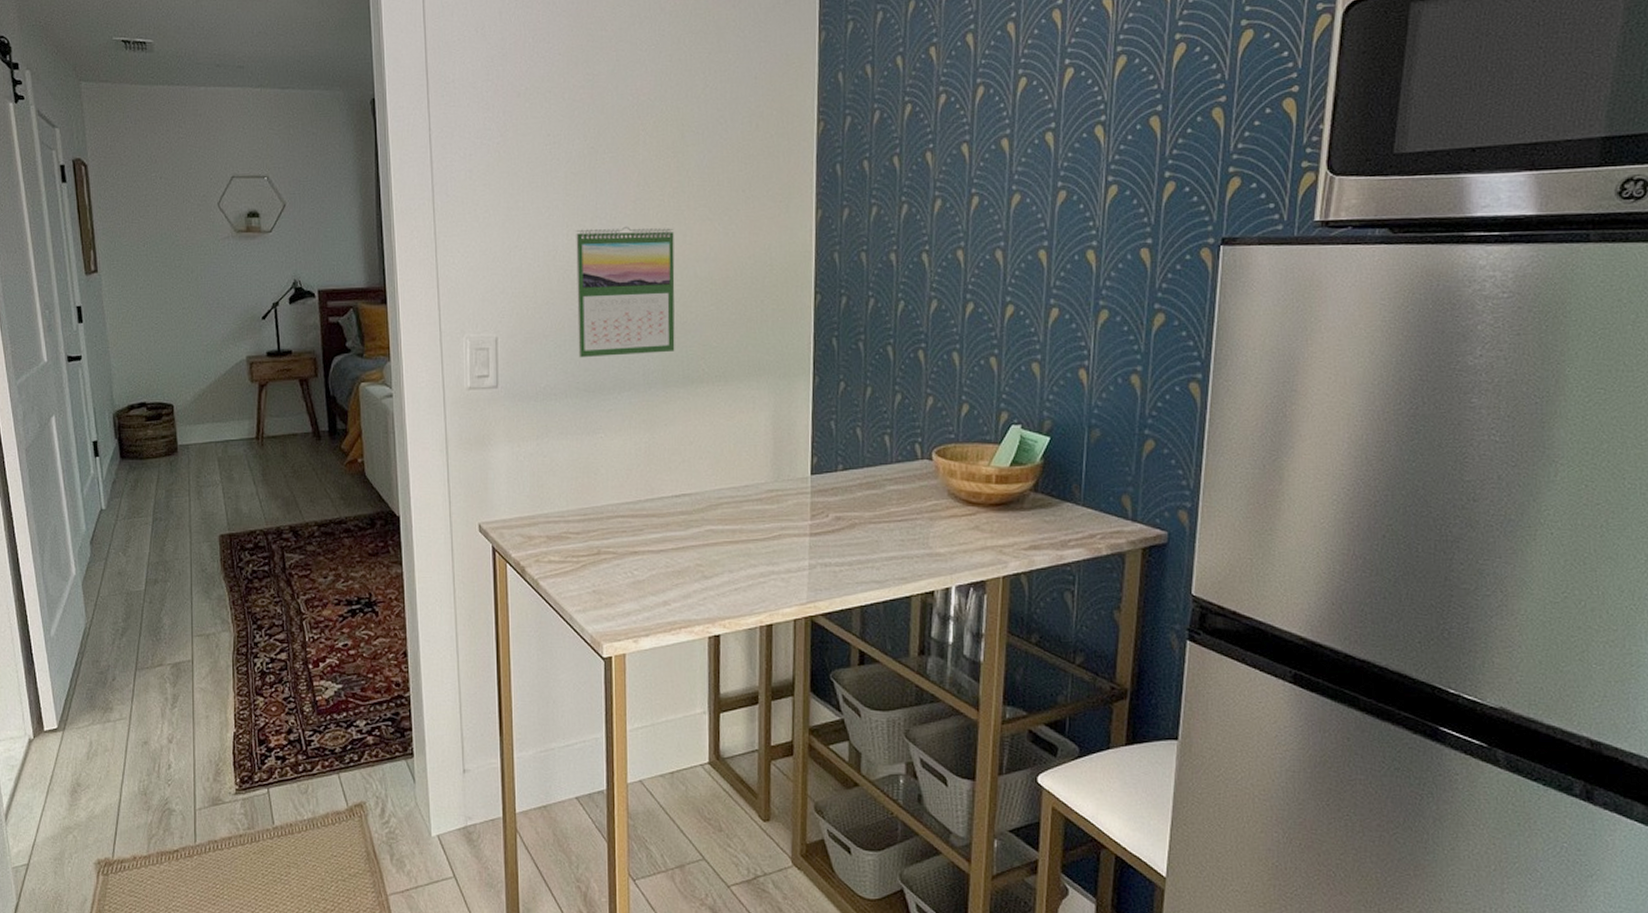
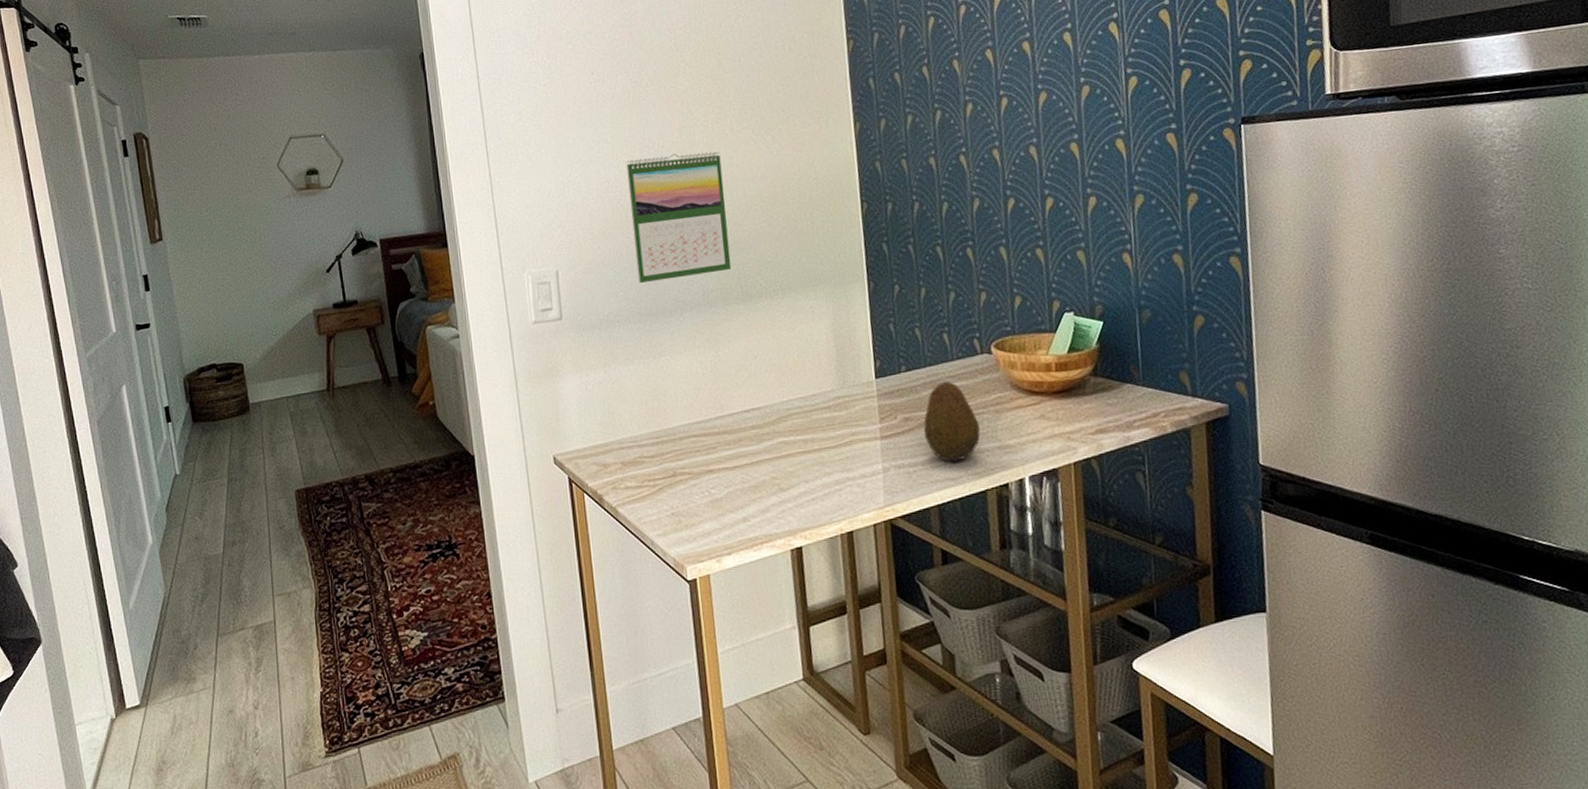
fruit: none [854,483,911,565] -> present [923,381,981,462]

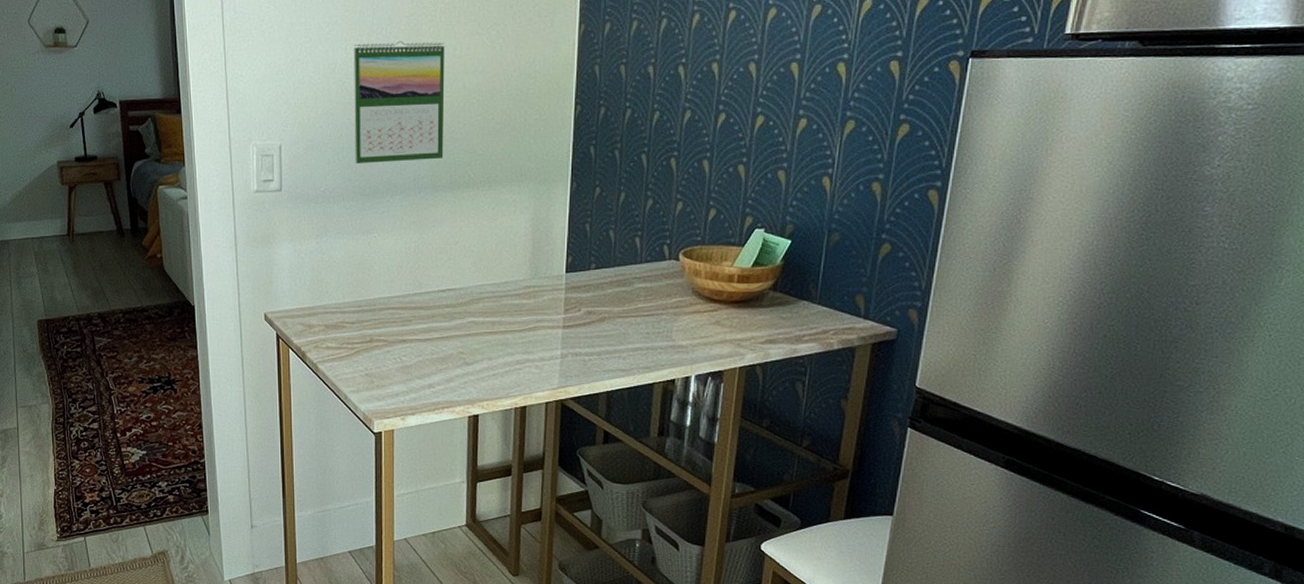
fruit: present [923,381,981,462] -> none [603,281,656,355]

